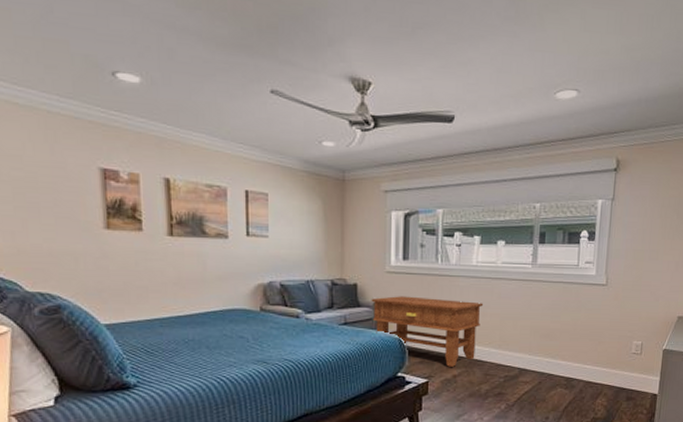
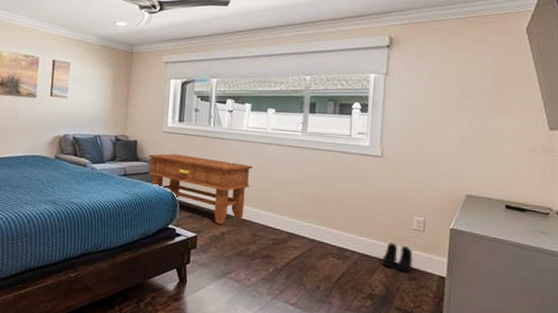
boots: none [604,368,631,393] -> present [382,242,413,272]

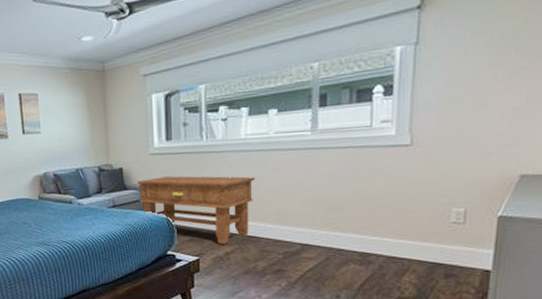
boots: present [382,242,413,272] -> none [413,240,451,269]

